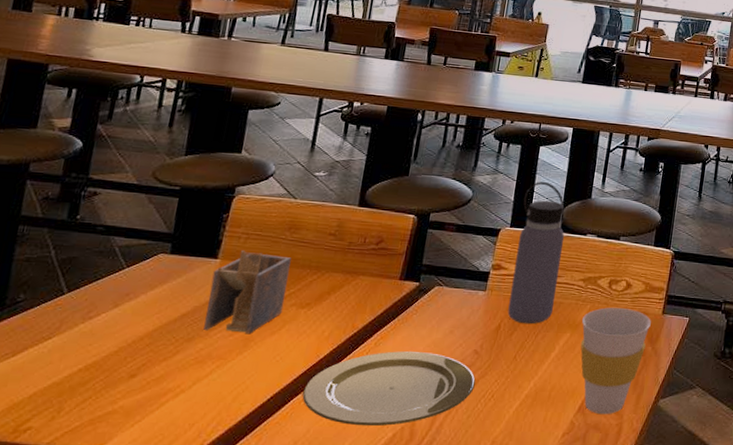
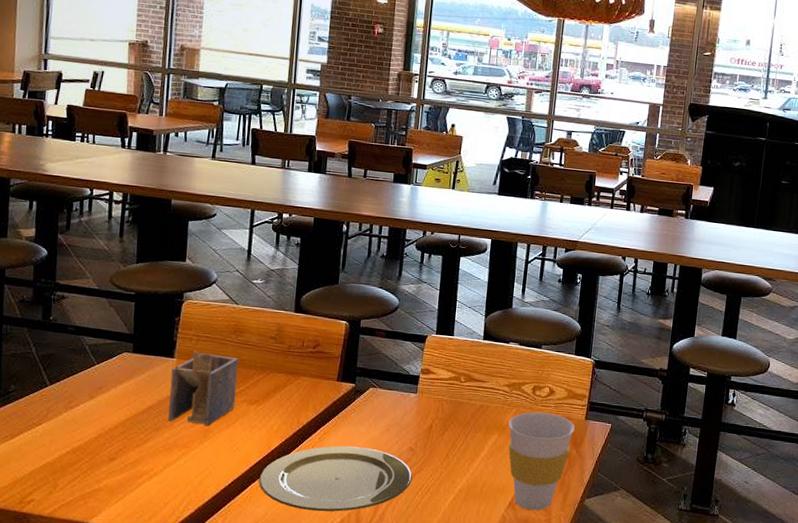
water bottle: present [507,181,565,324] -> none [438,290,488,426]

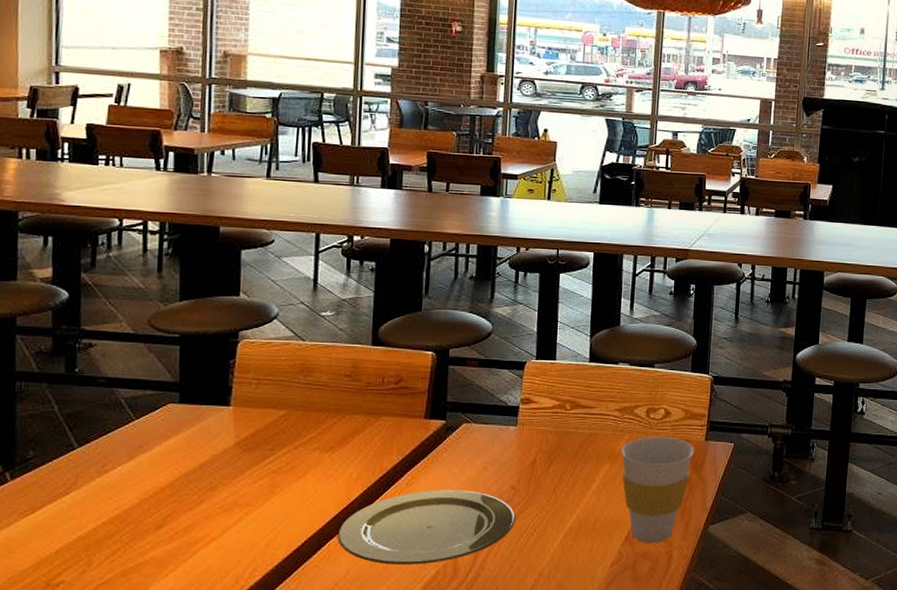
napkin holder: present [168,351,239,427] -> none [226,397,308,481]

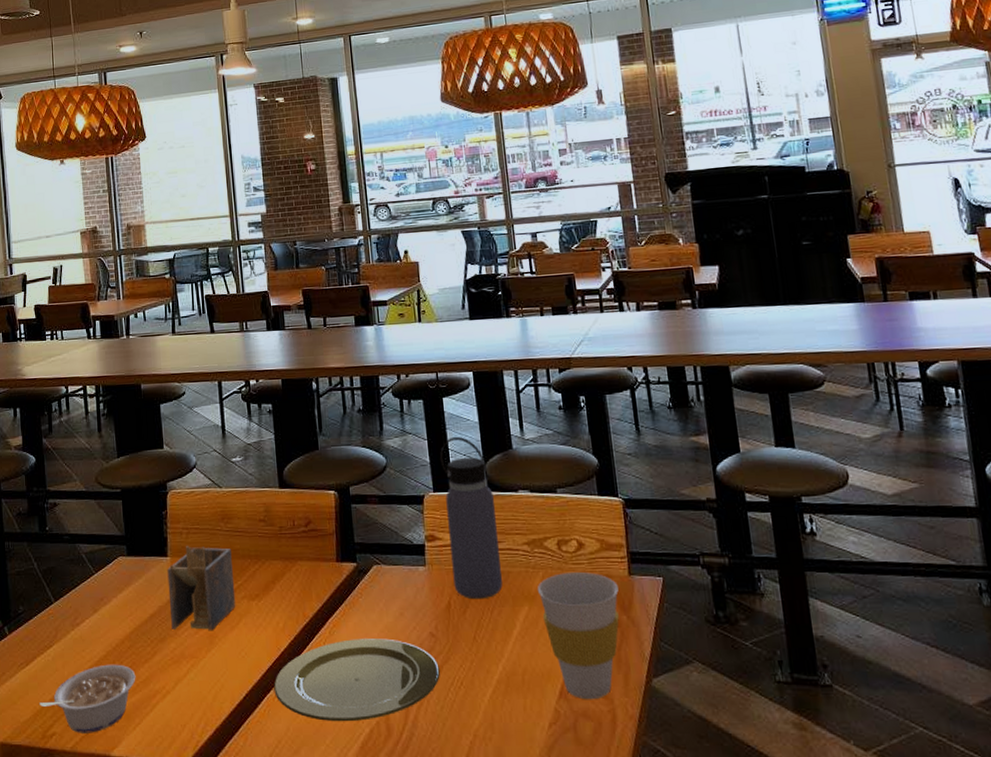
legume: none [44,512,175,581] -> present [38,664,136,733]
napkin holder: none [226,397,308,481] -> present [167,546,236,631]
water bottle: none [542,310,595,457] -> present [440,436,503,600]

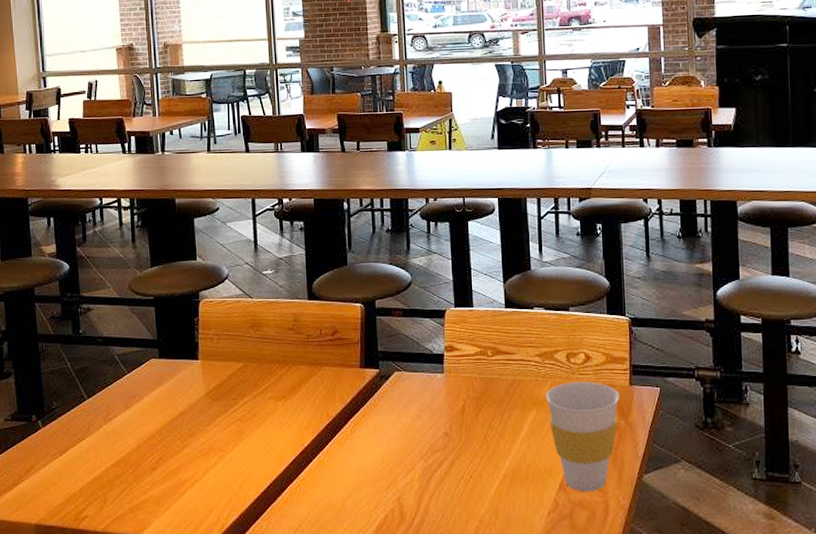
legume: present [38,664,136,733] -> none [71,455,166,516]
napkin holder: present [167,546,236,631] -> none [198,351,263,428]
plate: present [274,638,440,722] -> none [297,437,452,509]
water bottle: present [440,436,503,600] -> none [463,257,514,404]

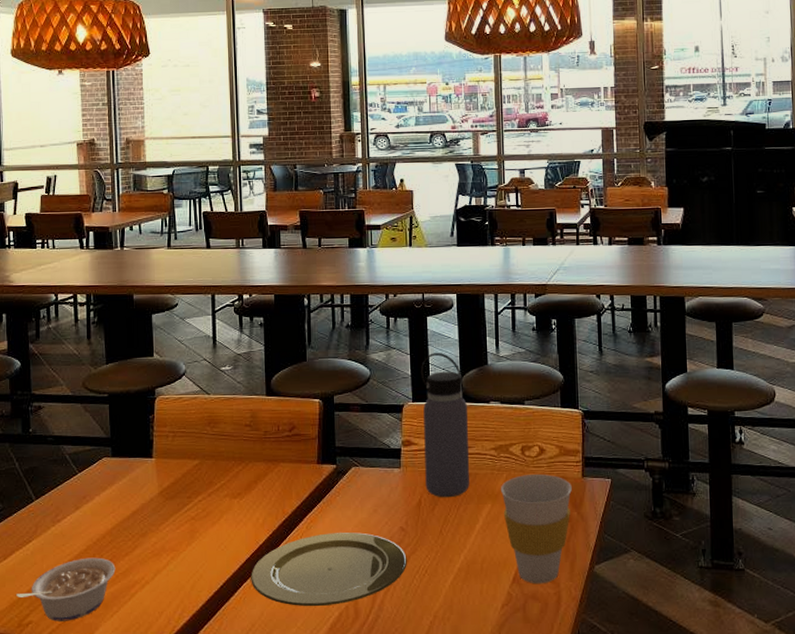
legume: none [71,455,166,516] -> present [15,557,116,621]
plate: none [297,437,452,509] -> present [251,532,407,607]
water bottle: none [463,257,514,404] -> present [421,352,469,498]

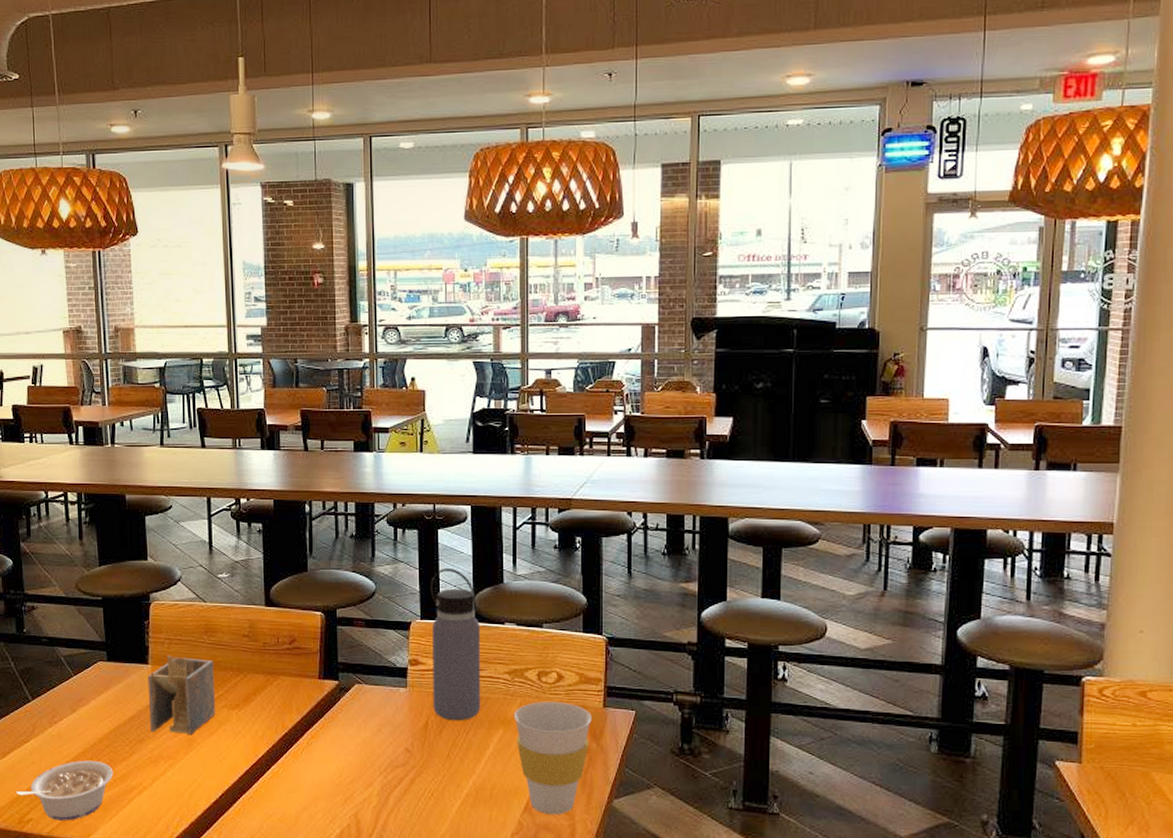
napkin holder: none [152,448,218,527] -> present [148,655,216,736]
plate: present [251,532,407,607] -> none [250,750,412,823]

